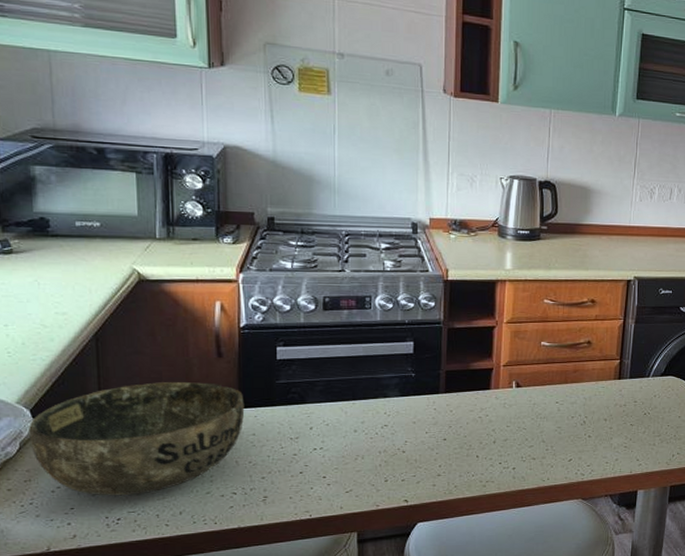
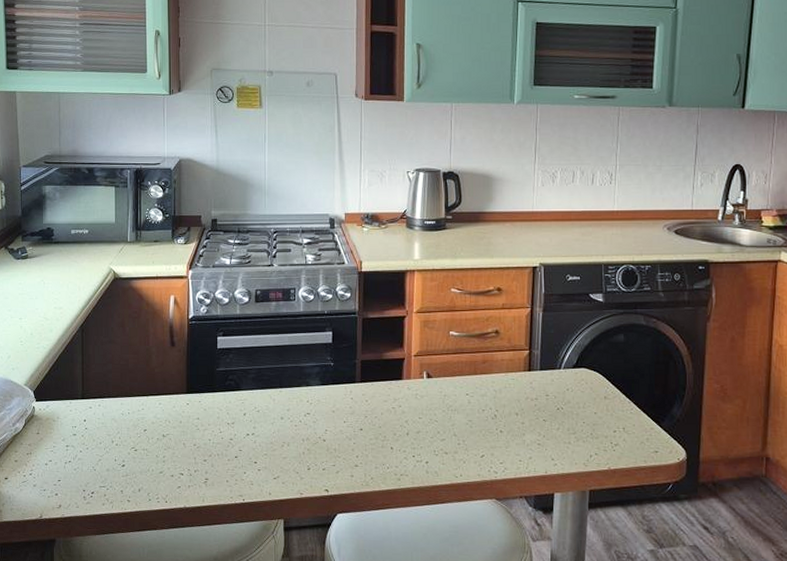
bowl: present [28,381,245,496] -> none [32,368,191,471]

